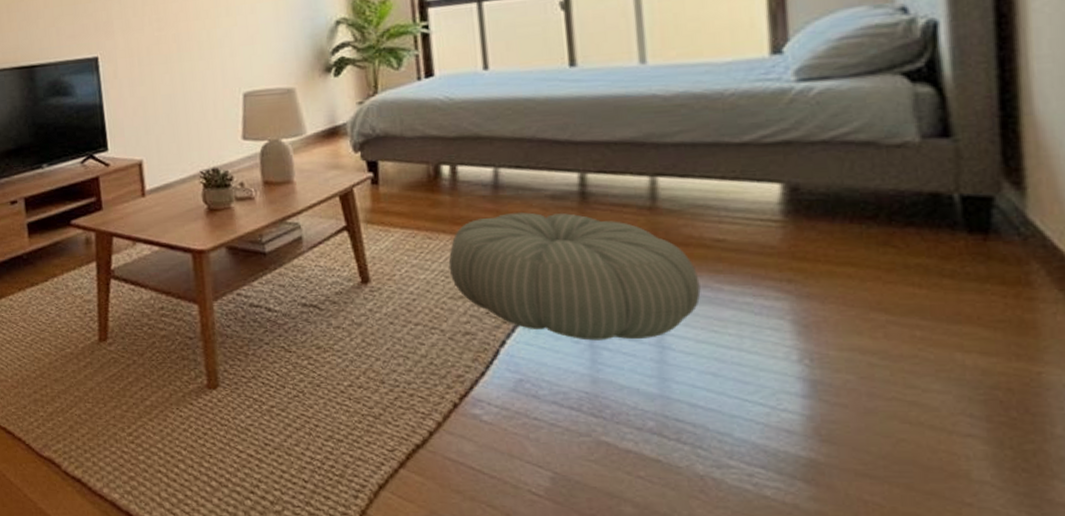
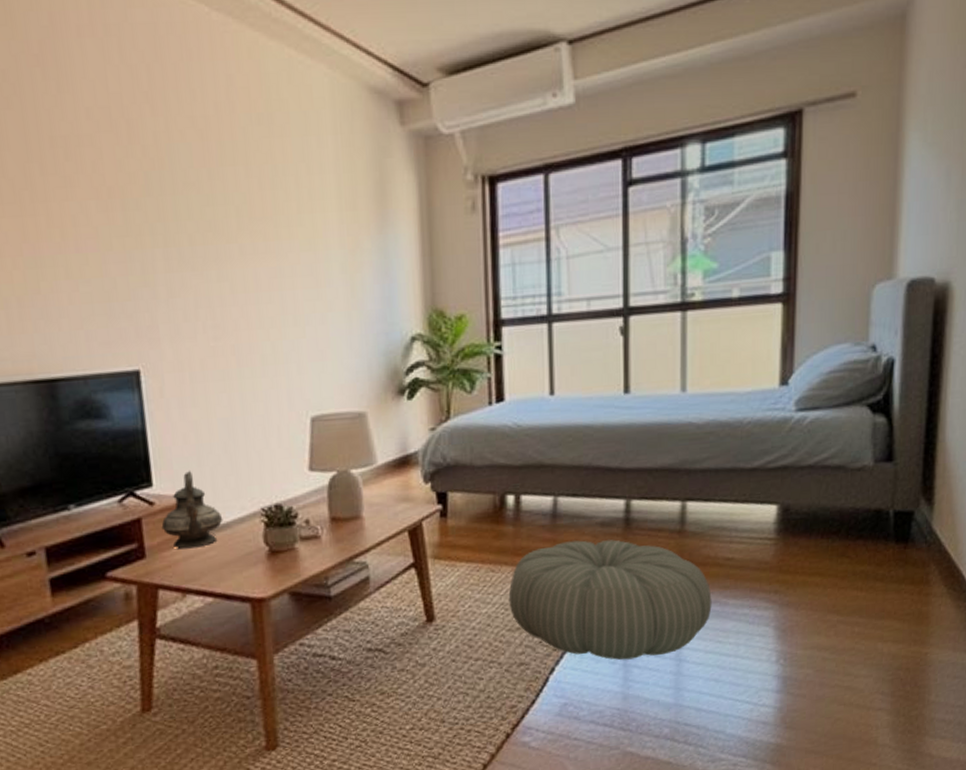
teapot: none [115,137,167,204] -> present [161,470,223,549]

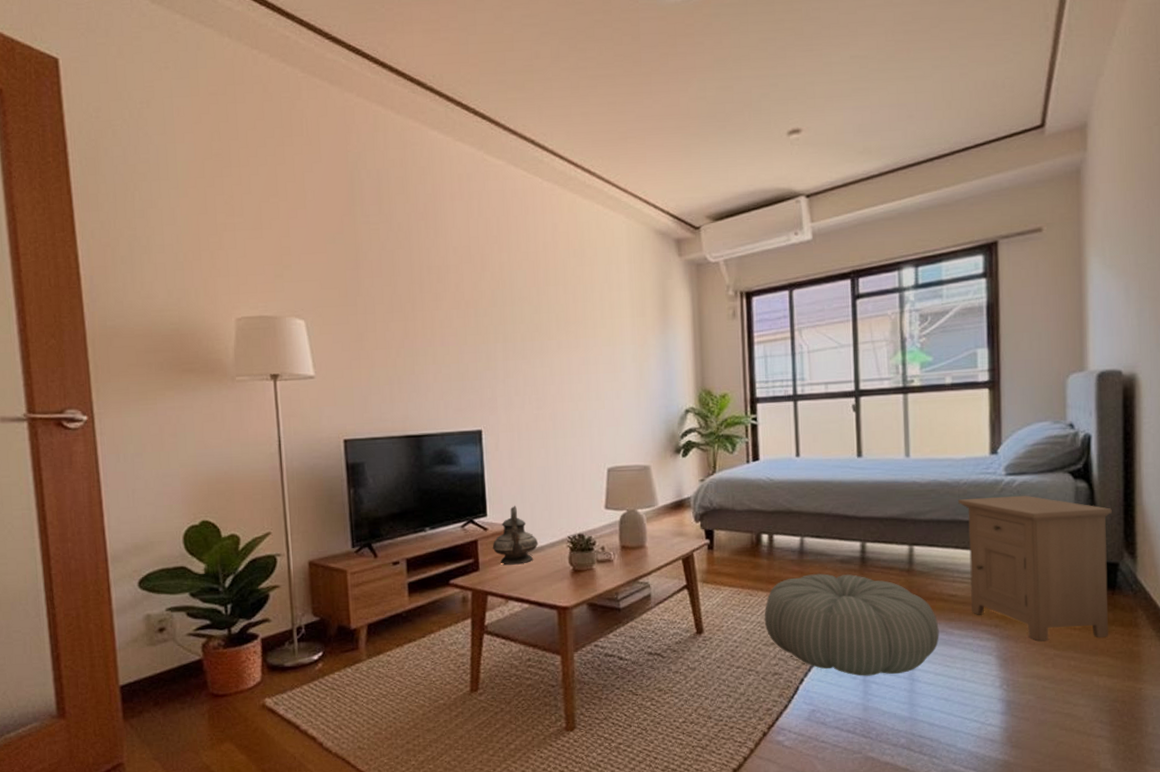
nightstand: none [739,434,911,606] -> present [957,495,1112,641]

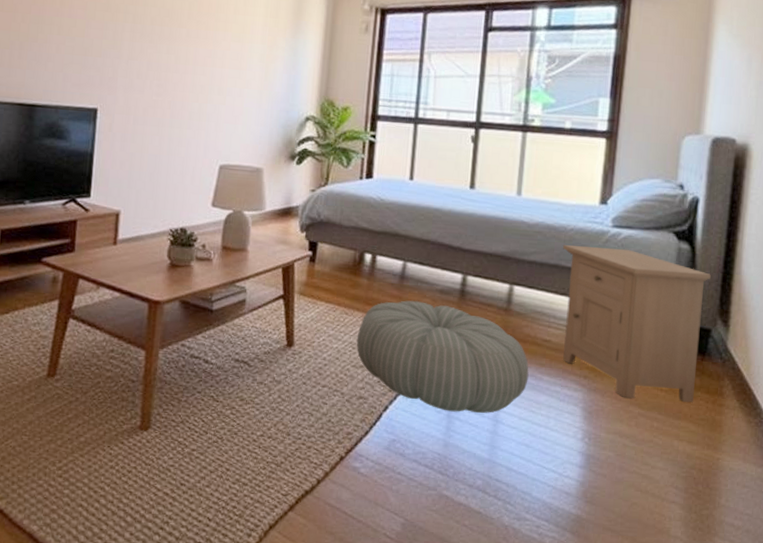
teapot: present [492,505,539,565] -> none [91,189,139,251]

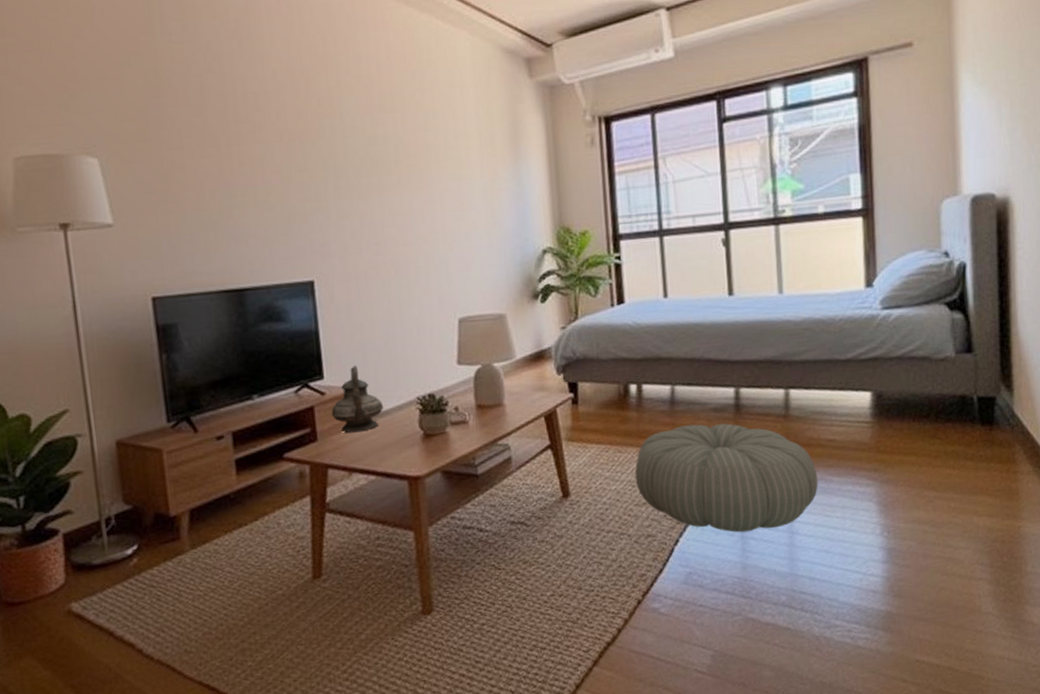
teapot: none [91,189,139,251] -> present [331,364,384,433]
nightstand: present [562,245,711,402] -> none [833,329,988,483]

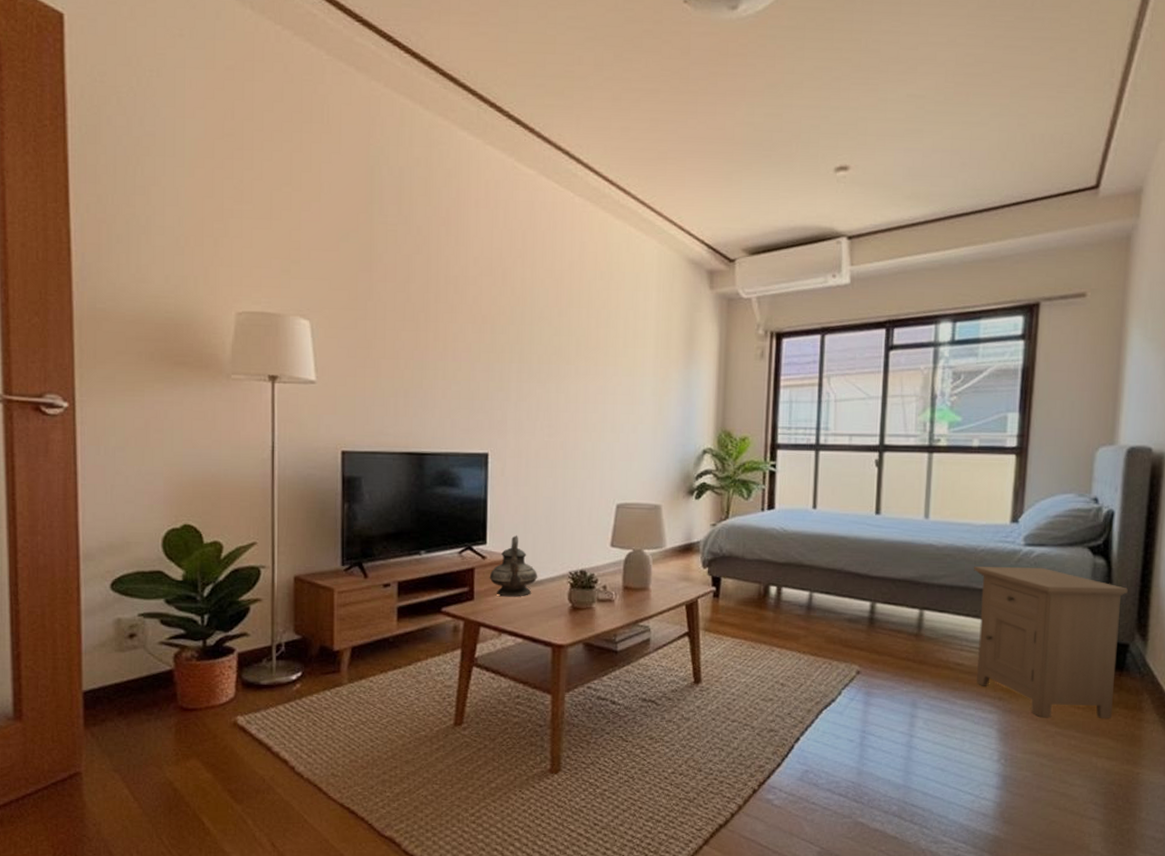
pouf: present [634,423,818,533] -> none [764,631,942,740]
nightstand: none [833,329,988,483] -> present [973,566,1128,718]

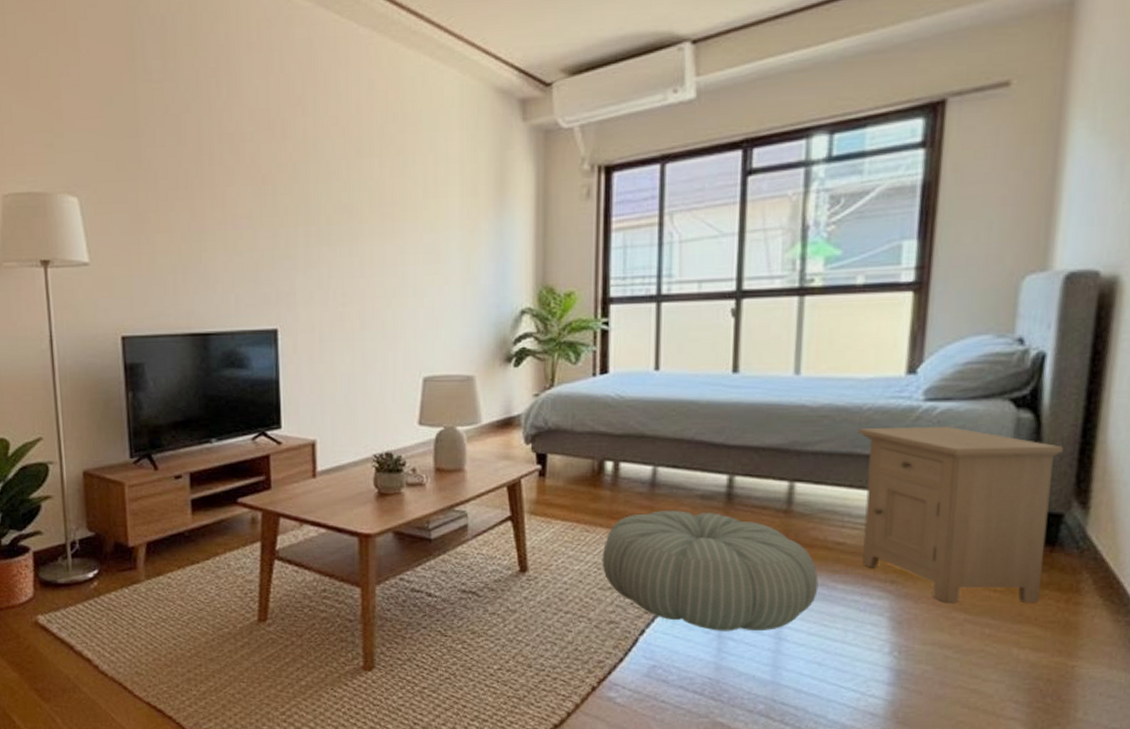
teapot: present [489,534,538,597] -> none [286,416,340,485]
pouf: none [764,631,942,740] -> present [602,510,819,631]

